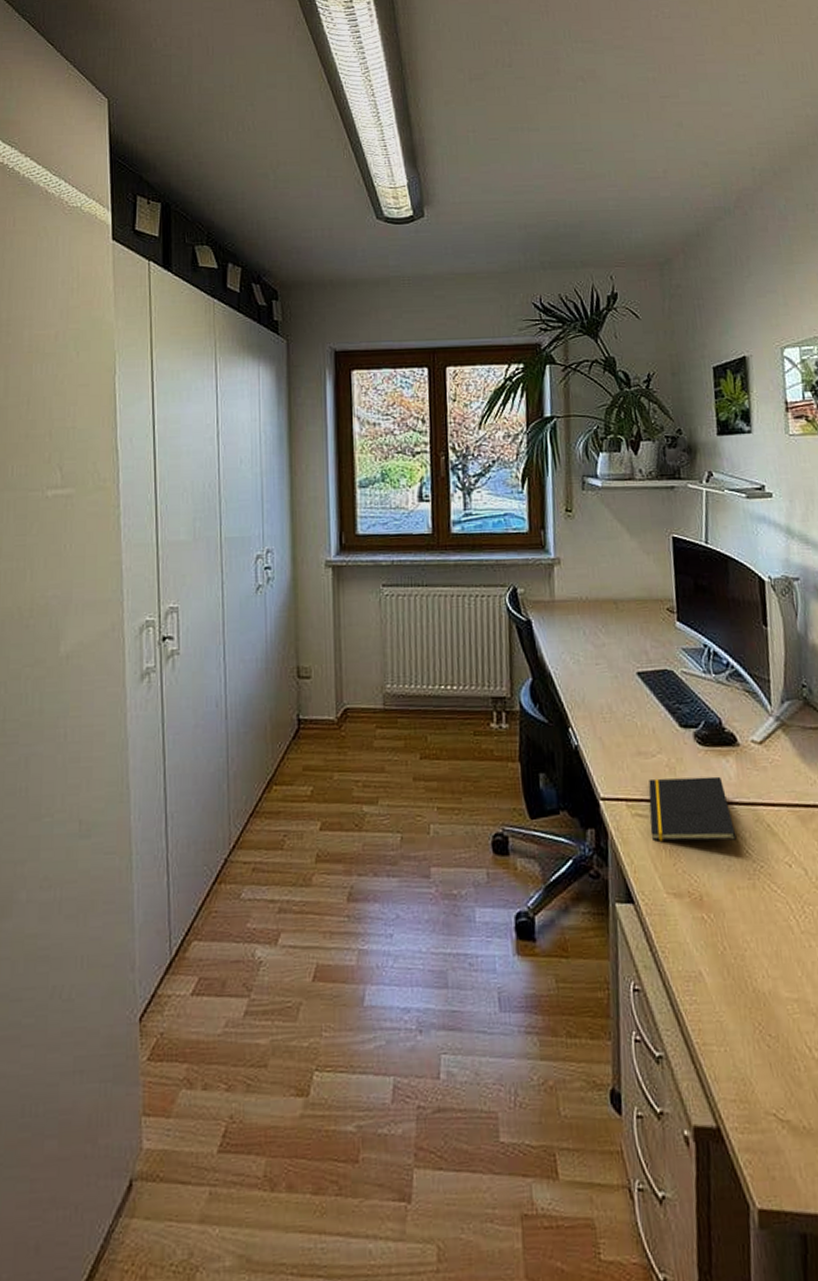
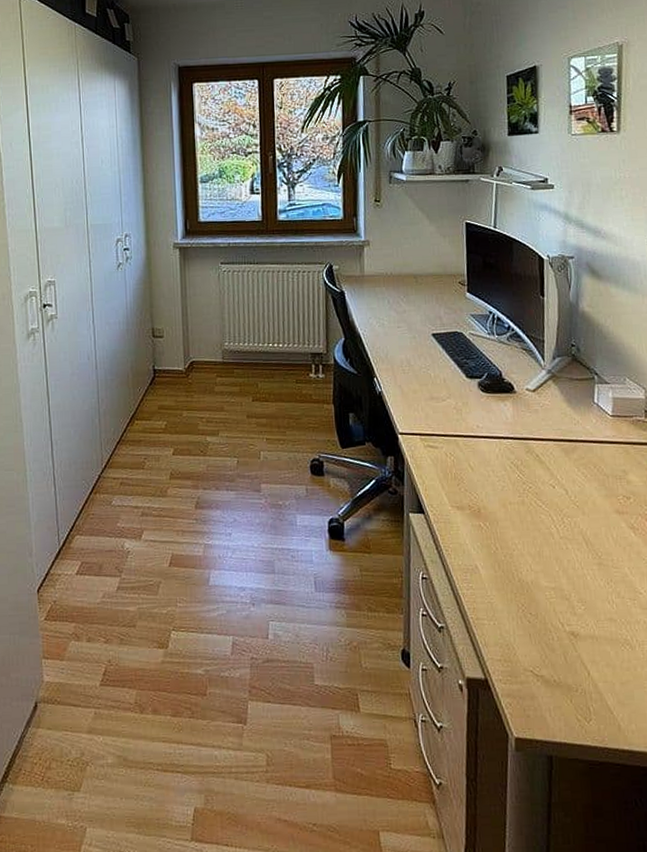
notepad: present [649,776,737,842] -> none [439,417,511,467]

